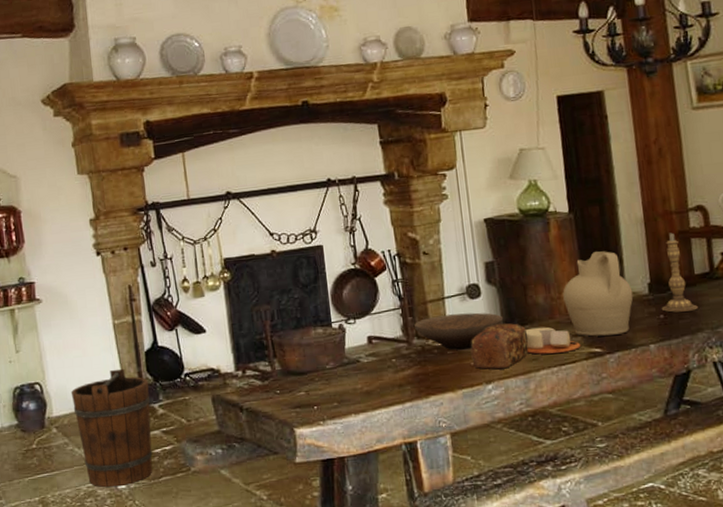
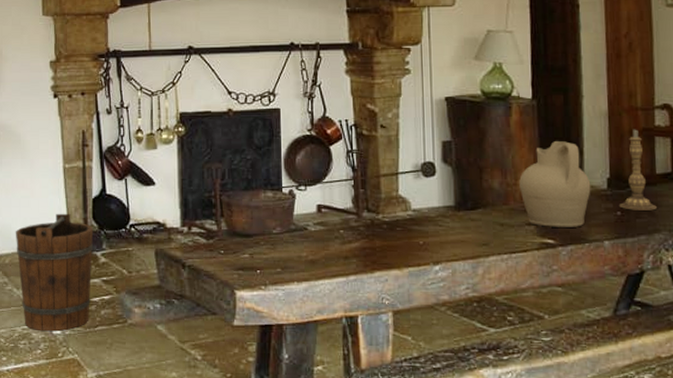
wooden bowl: present [413,312,504,350] -> none [364,191,457,227]
bread loaf: present [470,323,529,370] -> none [420,205,480,251]
cheese: present [525,327,581,355] -> none [477,212,534,241]

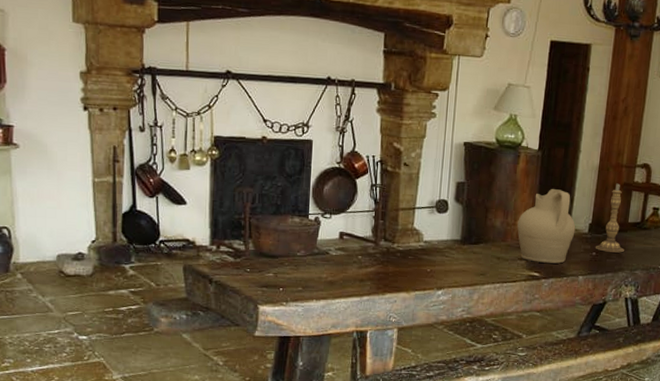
wooden bucket: present [15,213,94,332] -> none [40,225,123,337]

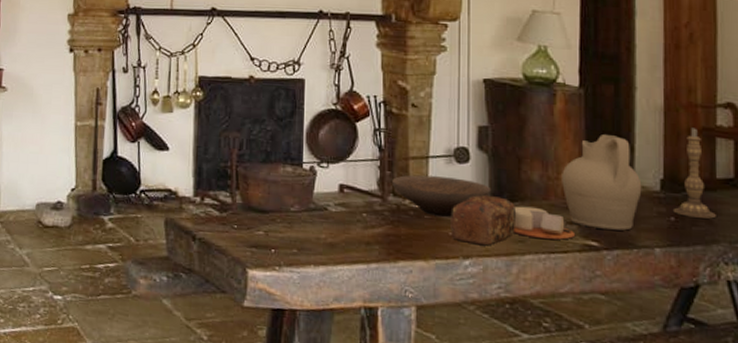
wooden bowl: none [383,223,463,257] -> present [391,175,492,217]
bread loaf: none [428,239,481,279] -> present [450,195,517,246]
cheese: none [477,247,524,273] -> present [514,206,576,240]

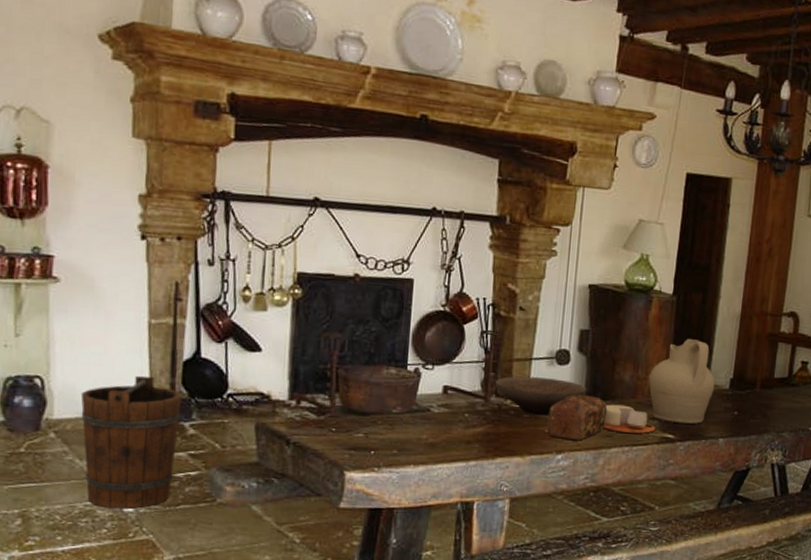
wooden bucket: none [21,172,102,297] -> present [80,375,182,510]
candlestick: present [672,127,716,219] -> none [737,333,770,412]

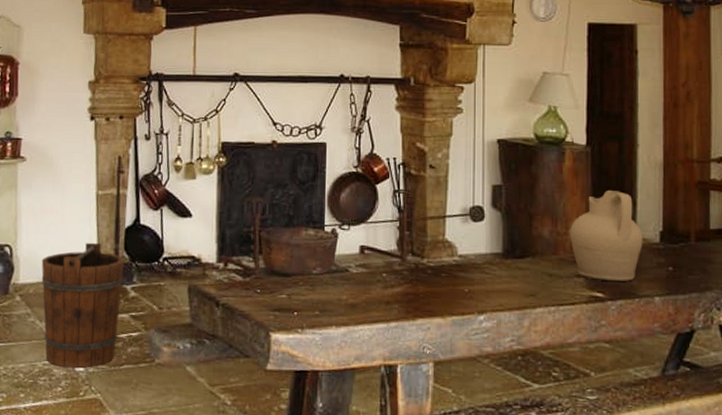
wooden bowl: present [494,376,587,416] -> none [410,234,505,274]
bread loaf: present [547,395,608,441] -> none [466,252,528,301]
cheese: present [603,404,656,434] -> none [526,261,583,293]

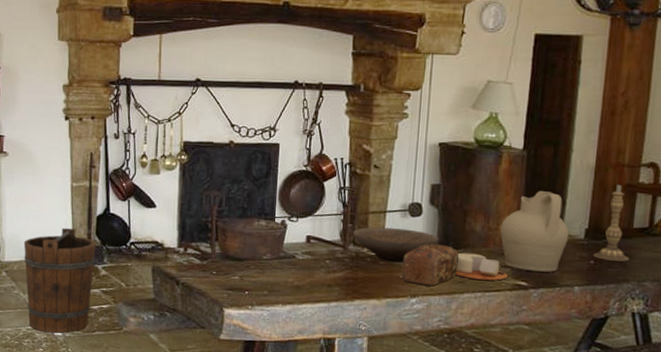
wooden bowl: none [410,234,505,274] -> present [352,227,439,263]
bread loaf: none [466,252,528,301] -> present [401,244,460,287]
cheese: none [526,261,583,293] -> present [456,252,509,281]
candlestick: none [671,182,710,267] -> present [593,184,629,262]

